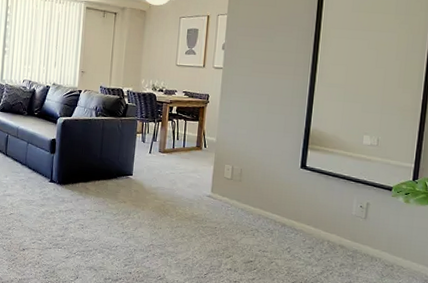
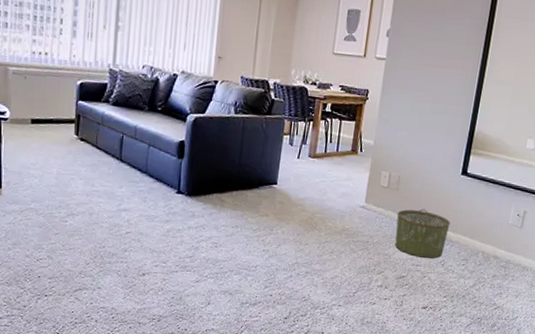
basket: none [241,199,294,245] -> present [395,208,451,259]

